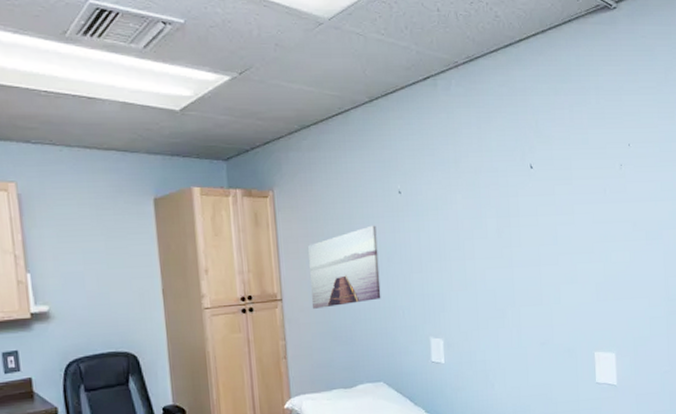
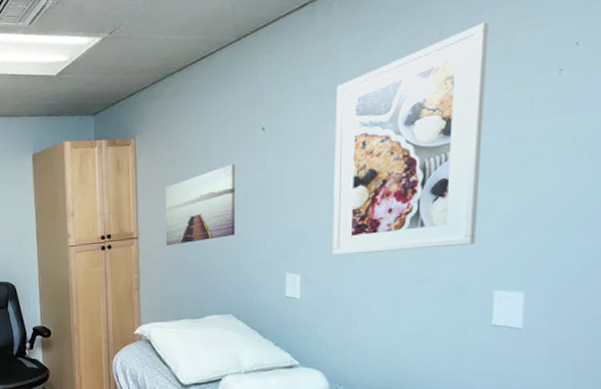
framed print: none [460,117,578,321] -> present [333,22,488,256]

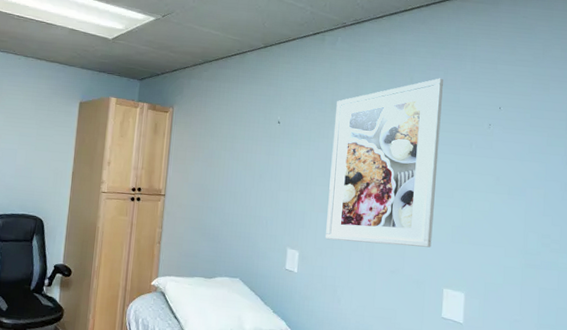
wall art: present [165,164,236,246] -> none [188,146,254,208]

